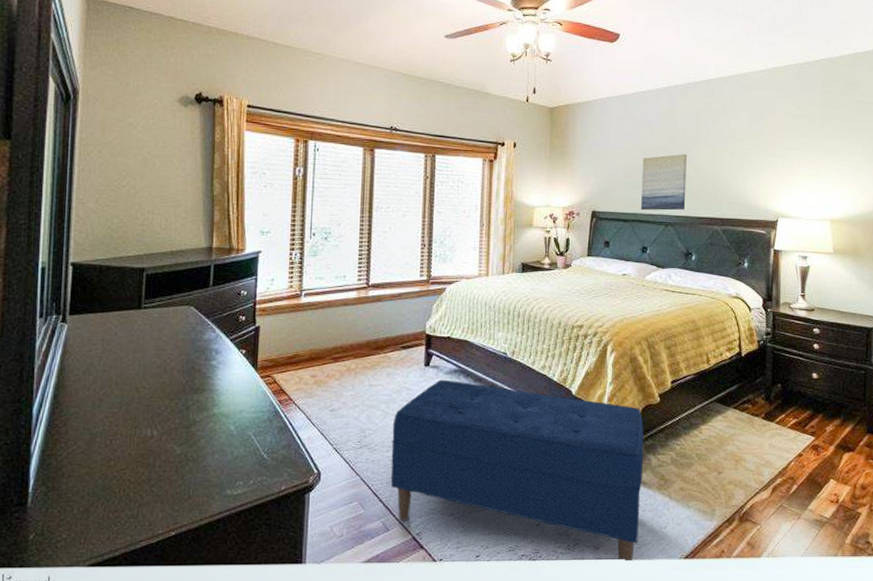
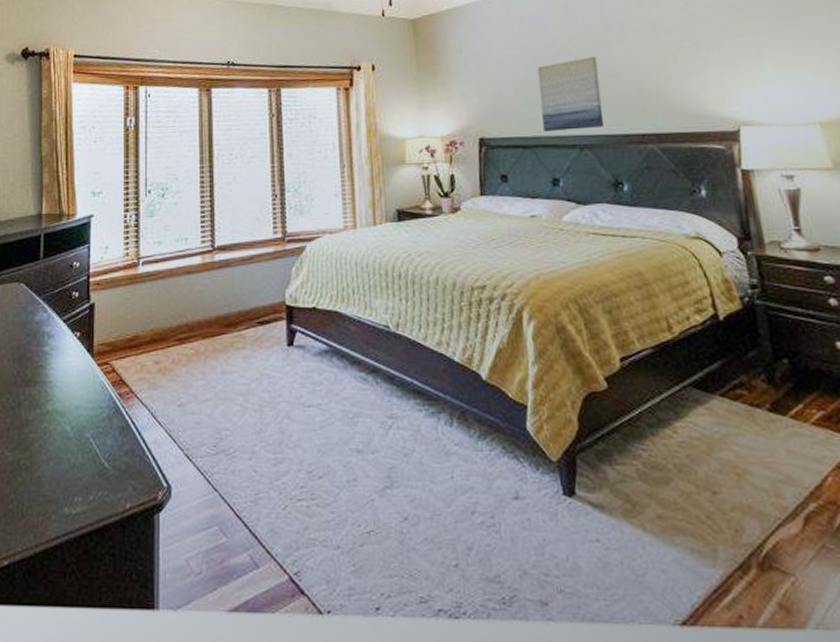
bench: present [390,379,644,562] -> none [254,363,605,627]

